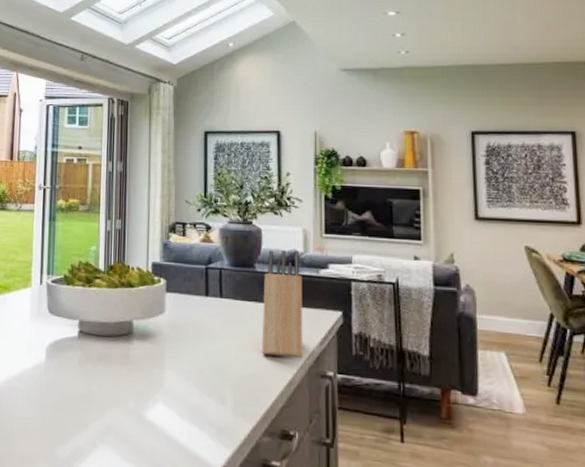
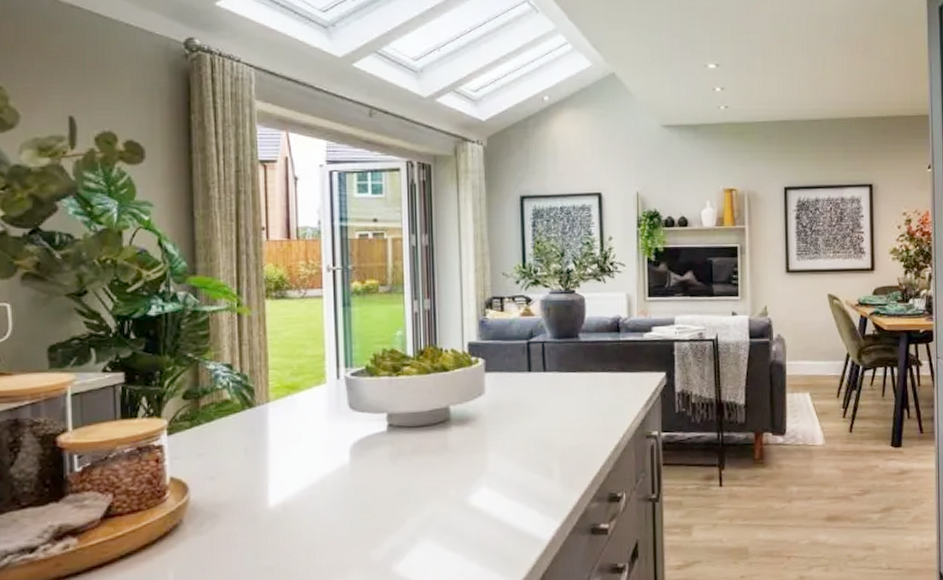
knife block: present [261,250,303,358] -> none [587,316,629,424]

